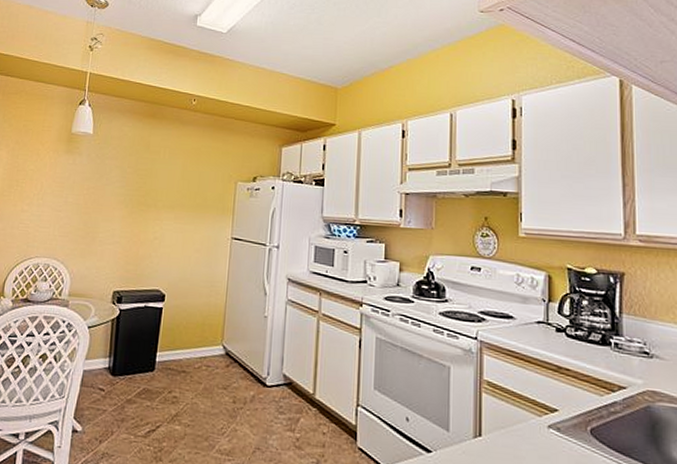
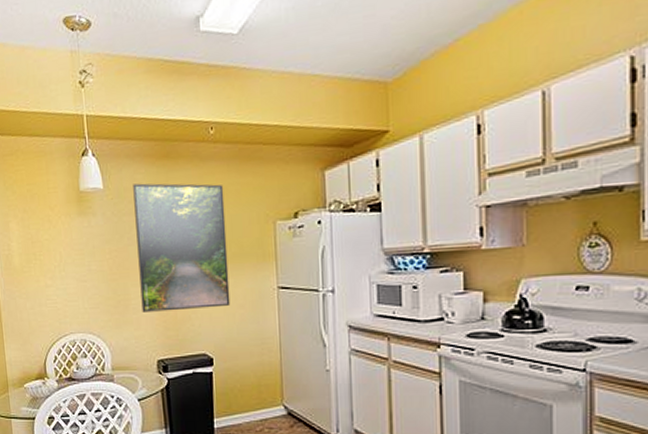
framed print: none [107,134,197,249] -> present [133,183,231,312]

